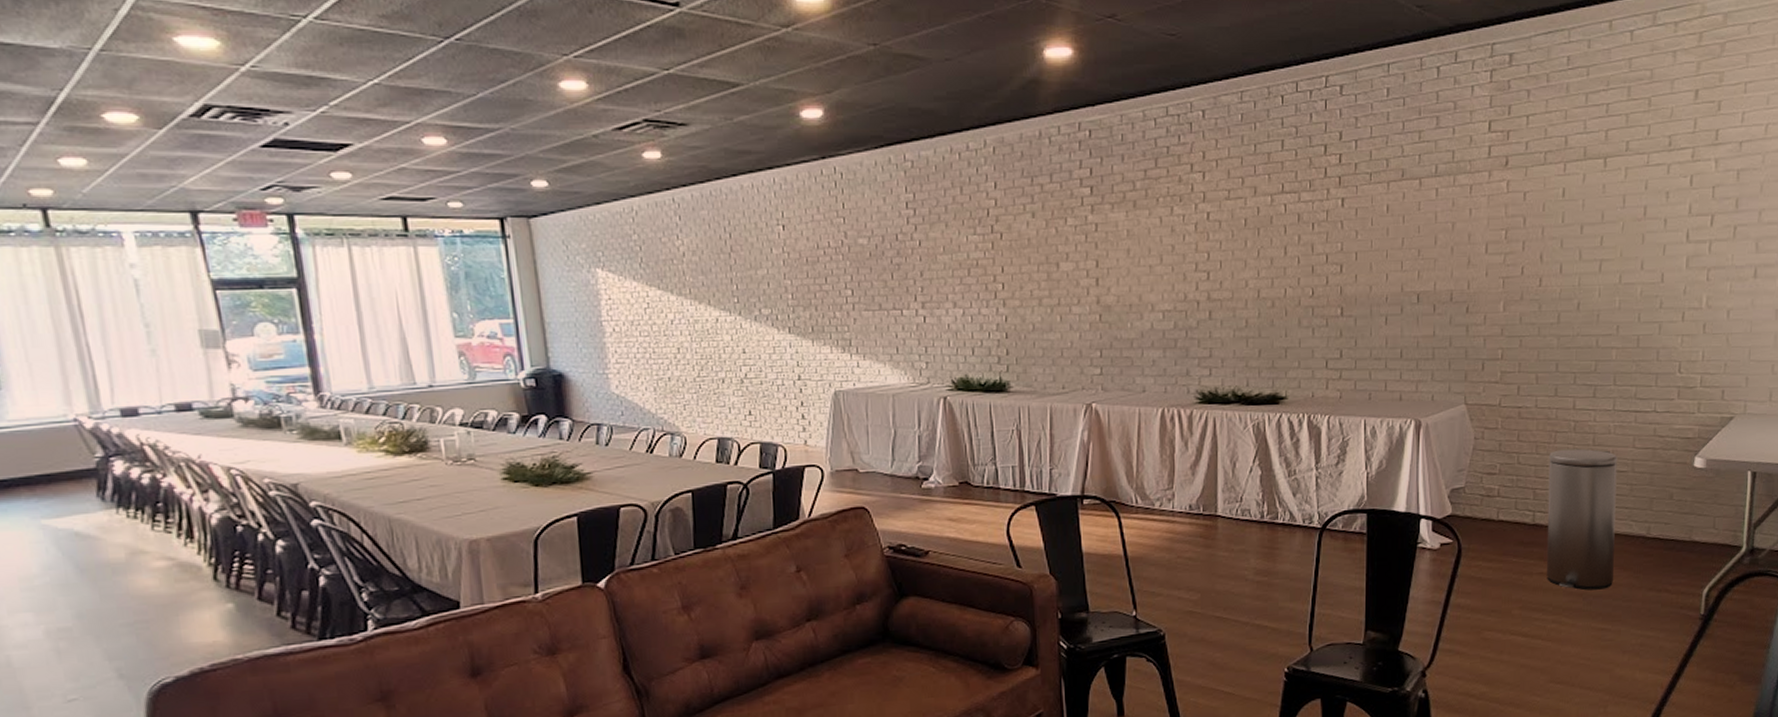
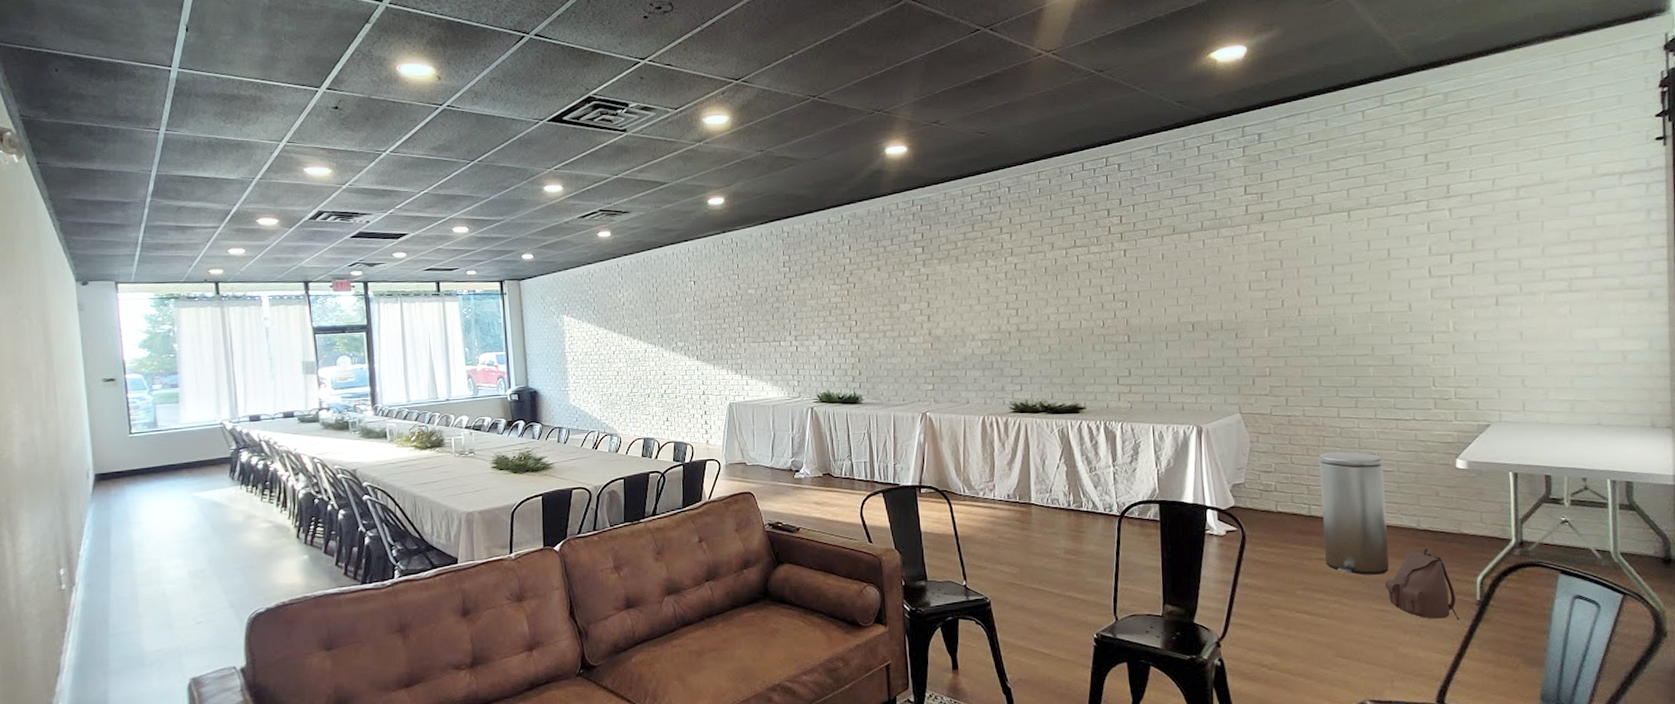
backpack: none [1607,559,1681,637] -> present [1385,549,1460,620]

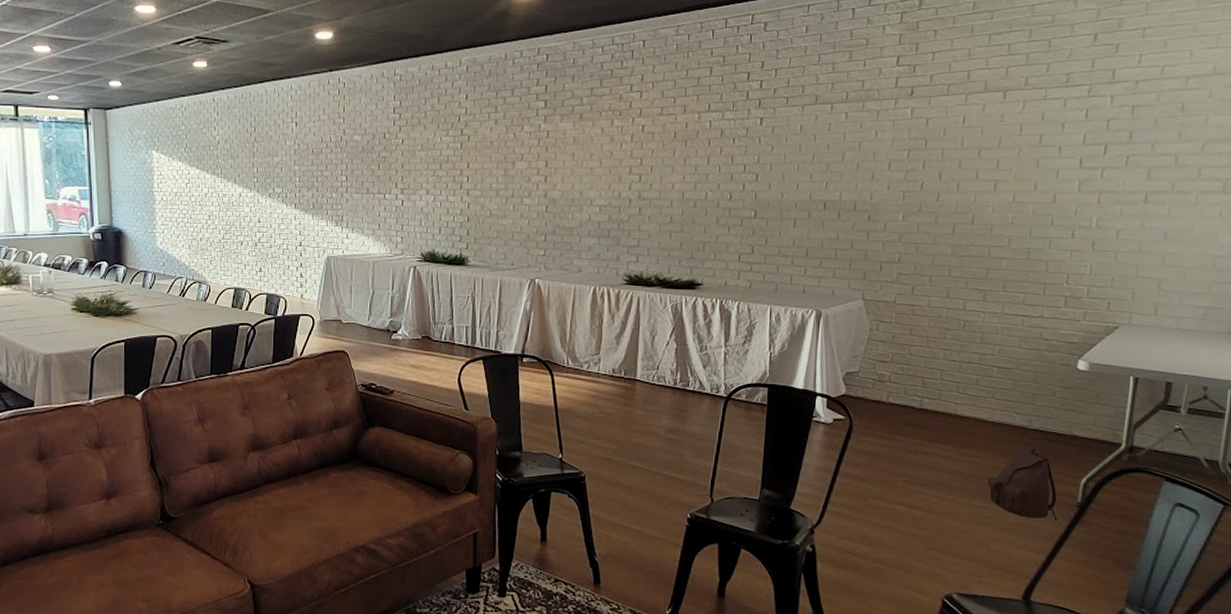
pedal bin: present [1319,451,1389,575] -> none [931,345,1004,472]

